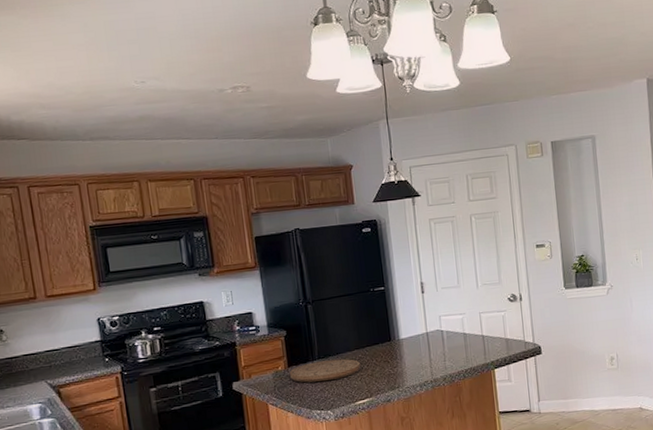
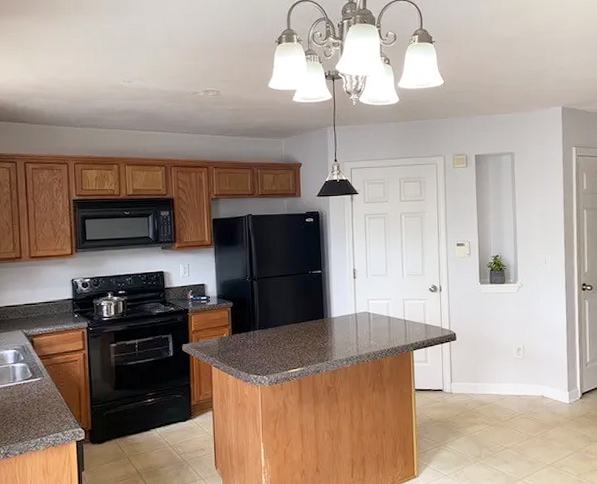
cutting board: present [290,359,361,383] -> none [233,331,295,350]

